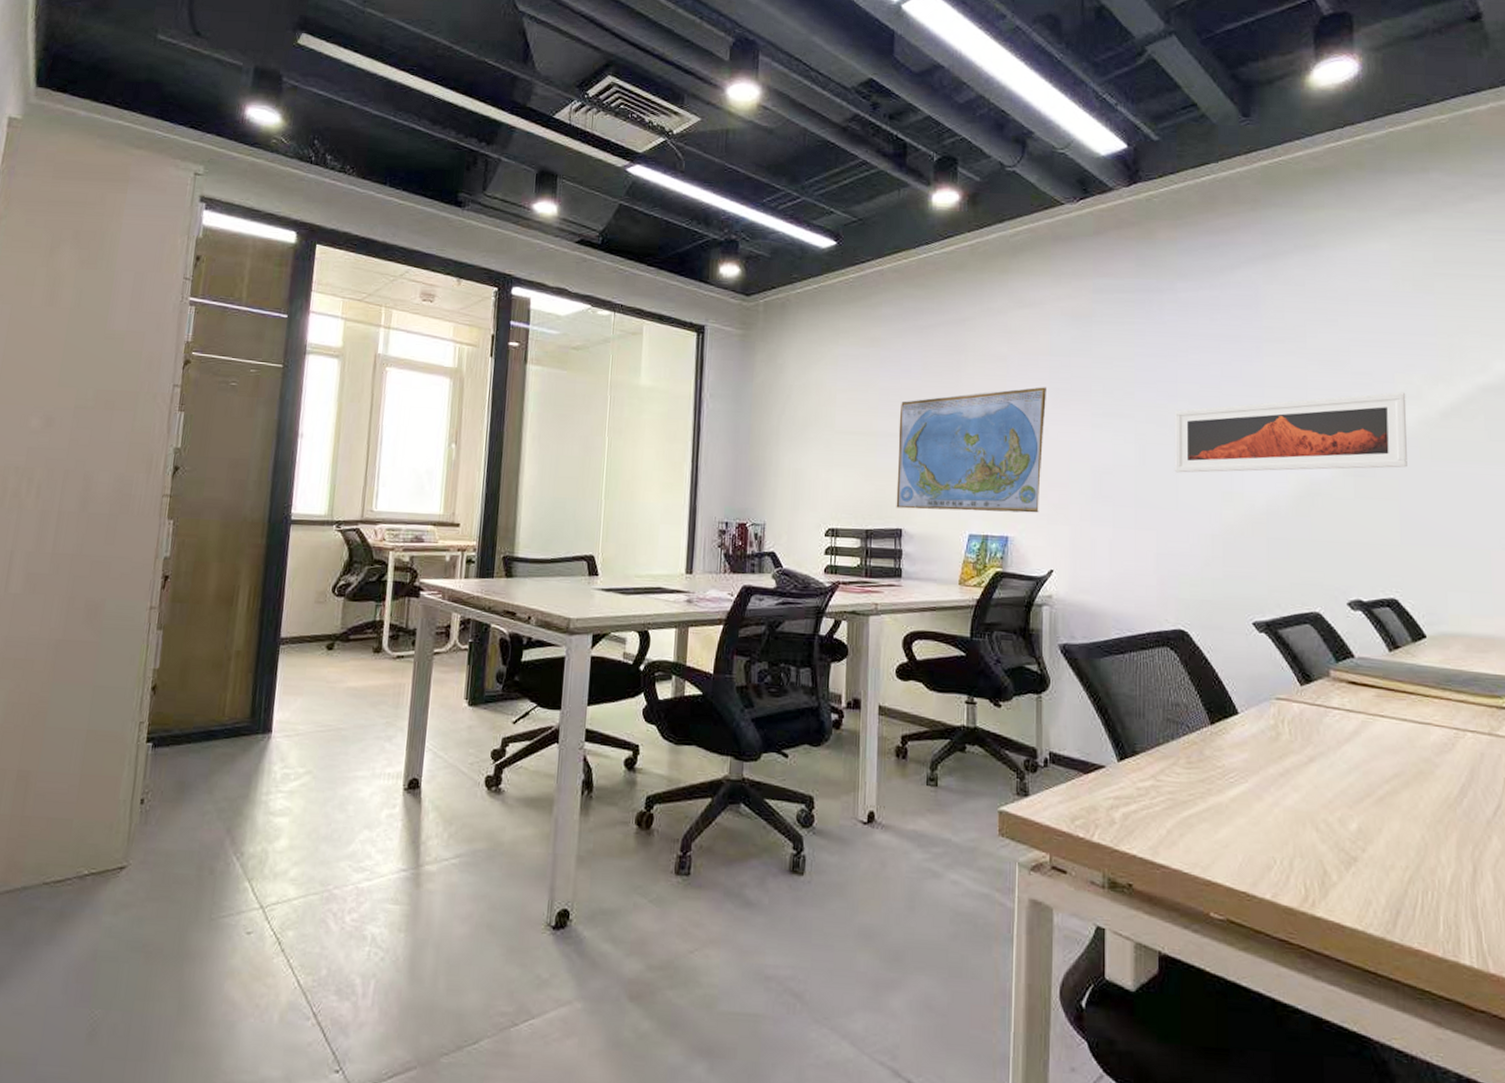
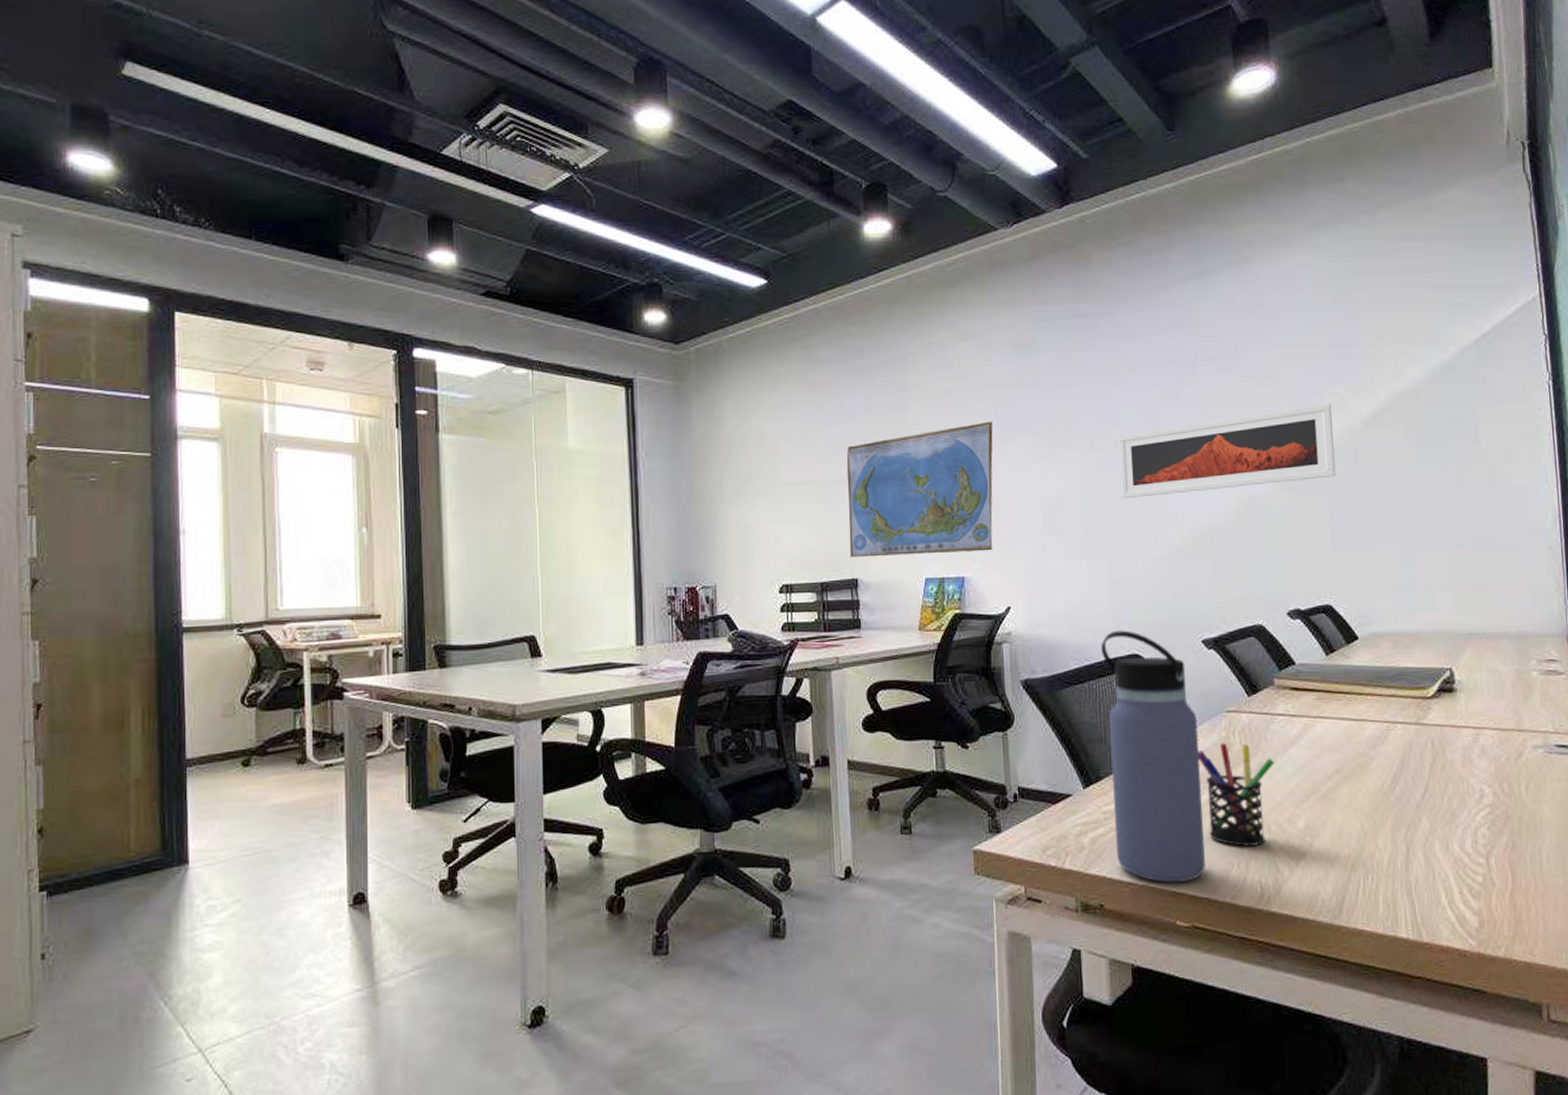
water bottle: none [1144,604,1245,872] -> present [1100,630,1206,883]
pen holder: none [1243,730,1326,845] -> present [1198,742,1274,847]

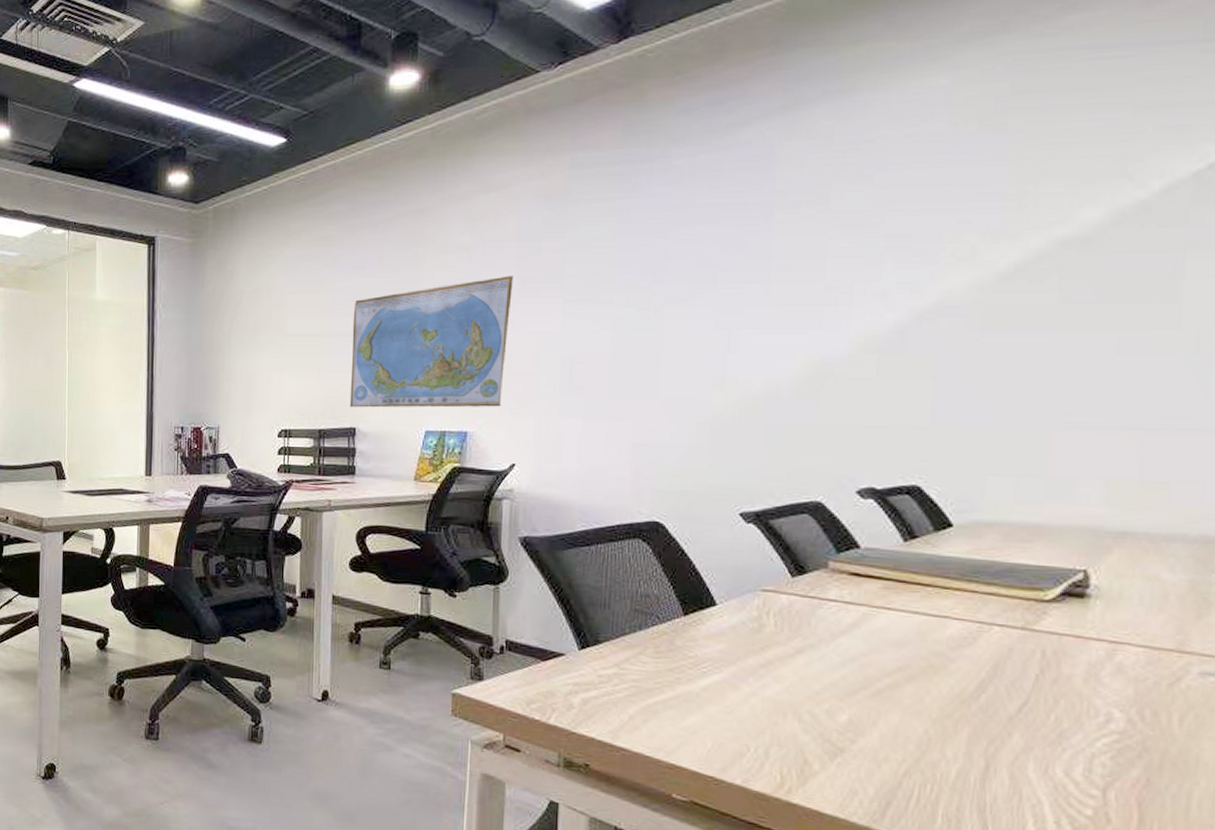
water bottle: present [1100,630,1206,883] -> none [610,495,724,757]
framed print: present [1117,403,1336,499] -> none [656,254,955,359]
pen holder: present [1198,742,1274,847] -> none [720,622,817,734]

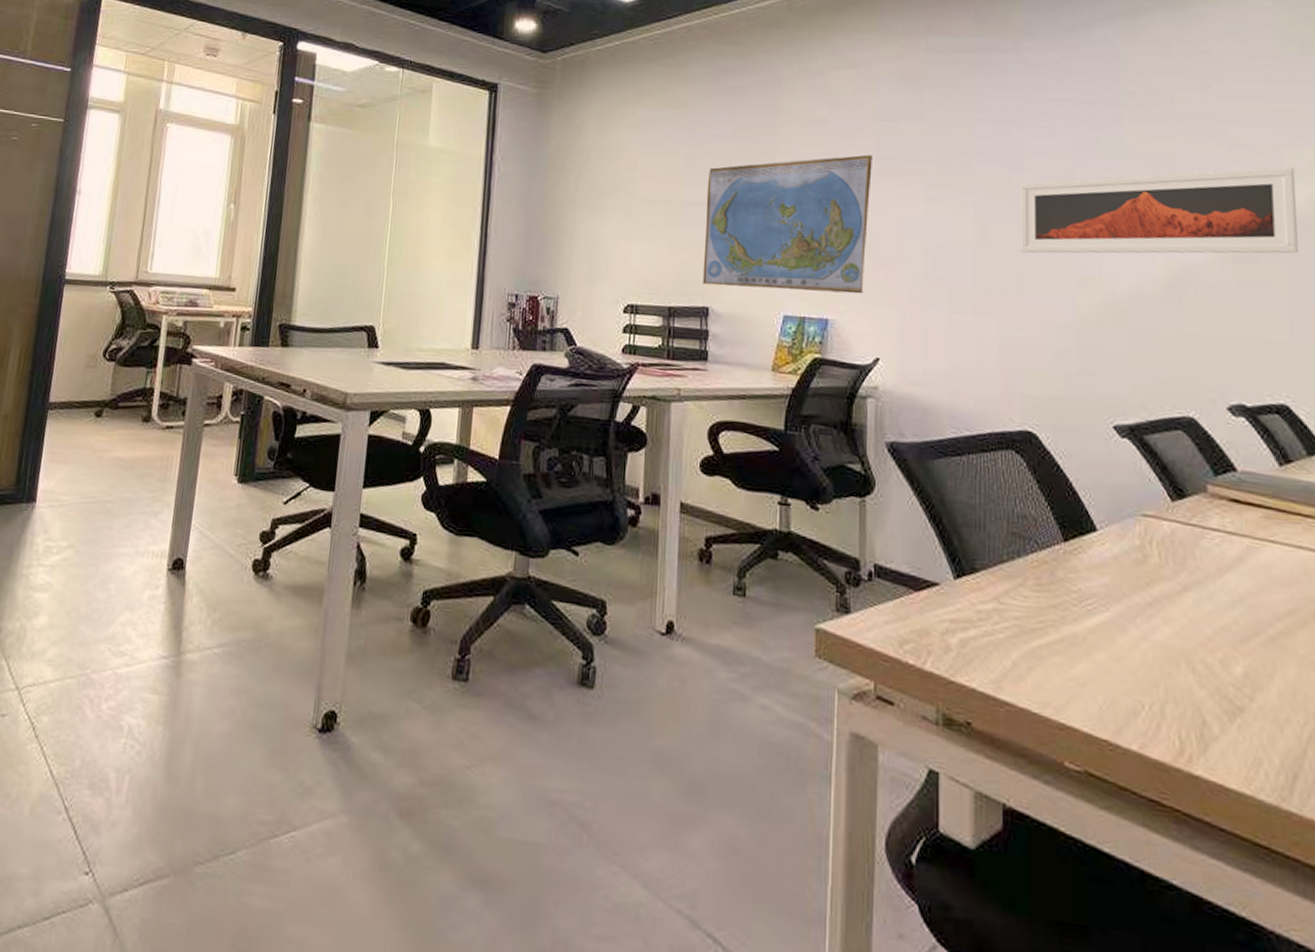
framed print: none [656,254,955,359] -> present [1019,167,1298,254]

